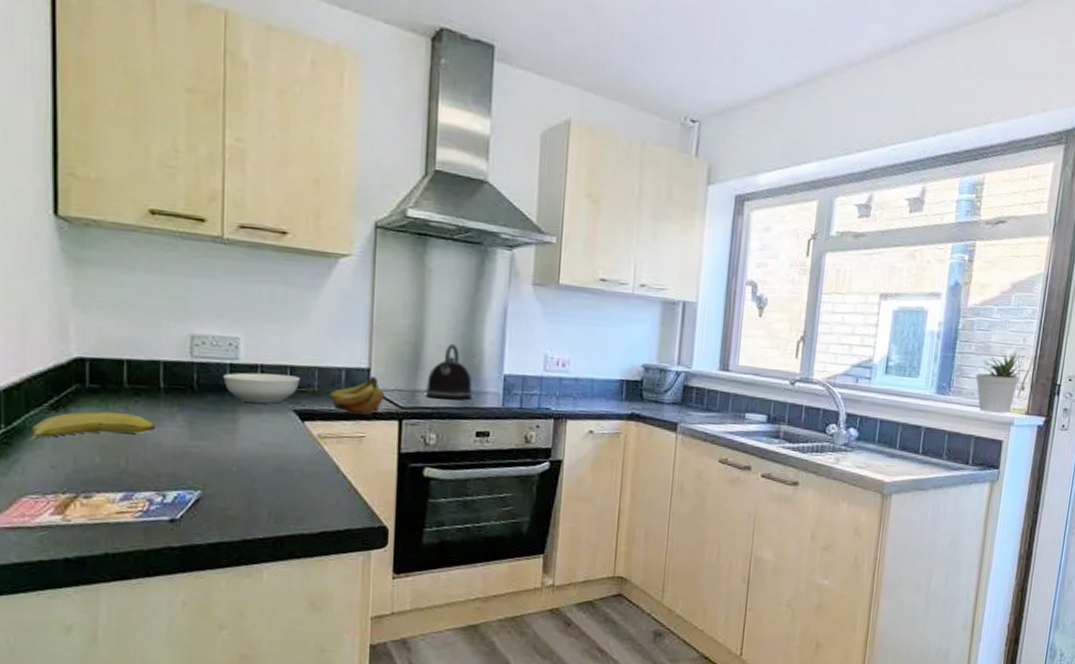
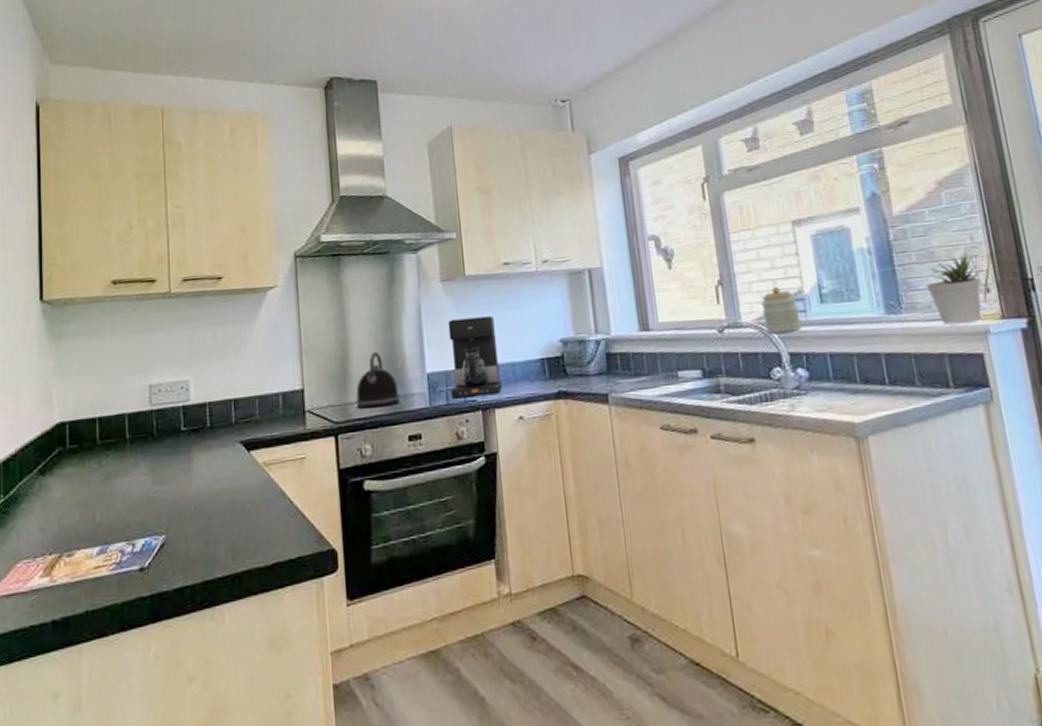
fruit: present [30,411,156,439] -> none [23,467,125,505]
bowl: present [223,372,301,404] -> none [177,408,244,441]
fruit: present [328,375,385,415] -> none [269,395,320,437]
coffee maker: none [526,326,581,407] -> present [448,316,502,399]
jar: none [832,352,865,395] -> present [760,287,802,334]

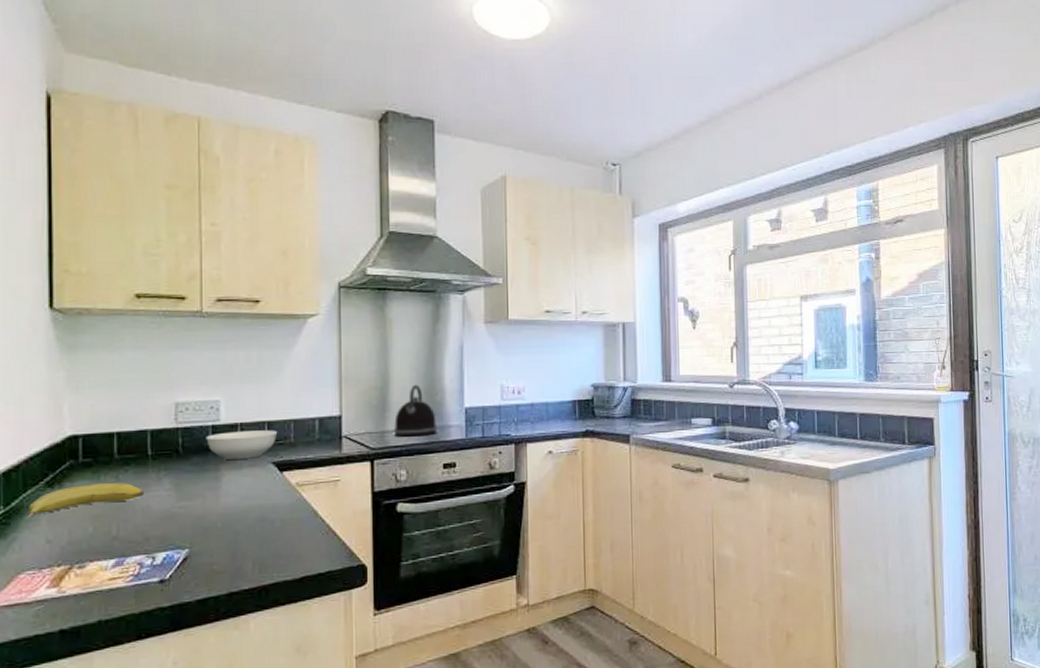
fruit: none [23,467,125,505] -> present [27,482,145,517]
bowl: none [177,408,244,441] -> present [206,430,278,460]
coffee maker: present [448,316,502,399] -> none [487,358,535,432]
jar: present [760,287,802,334] -> none [766,352,798,391]
potted plant: present [926,251,982,325] -> none [899,334,940,393]

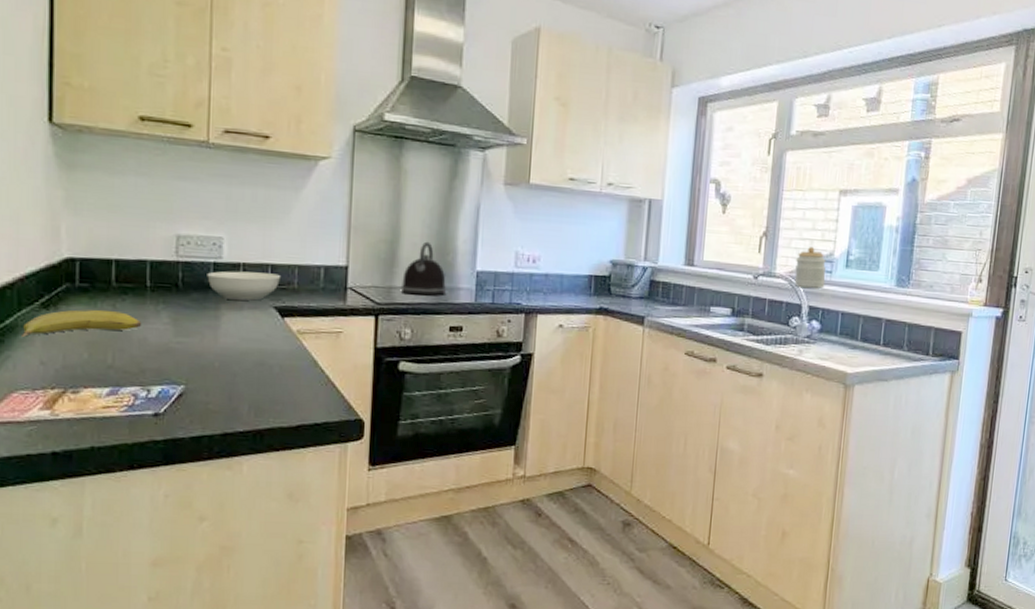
jar: none [766,352,798,391] -> present [794,247,826,288]

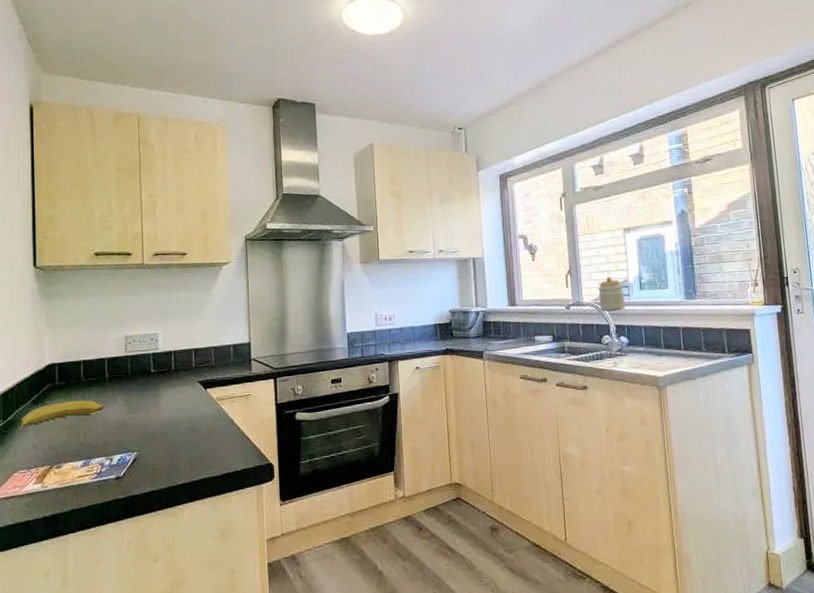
bowl: present [207,271,282,301] -> none [148,355,202,380]
kettle: present [400,241,447,296] -> none [291,315,326,359]

